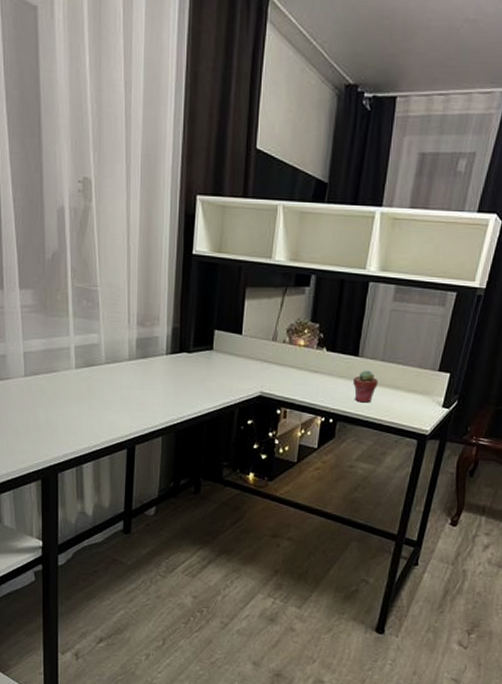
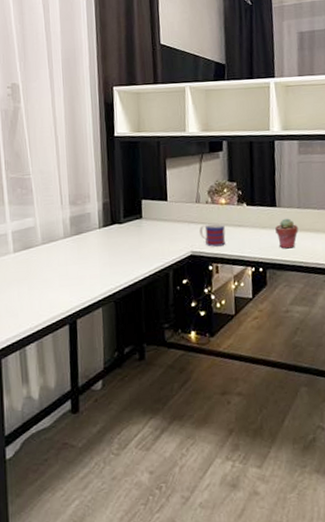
mug: none [272,365,300,391] -> present [199,223,226,247]

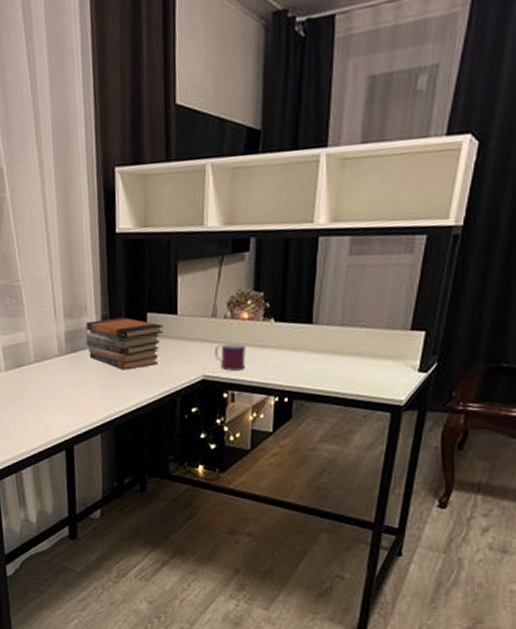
book stack: none [88,203,157,249] -> present [85,317,164,370]
potted succulent: present [275,218,298,249] -> none [309,338,338,376]

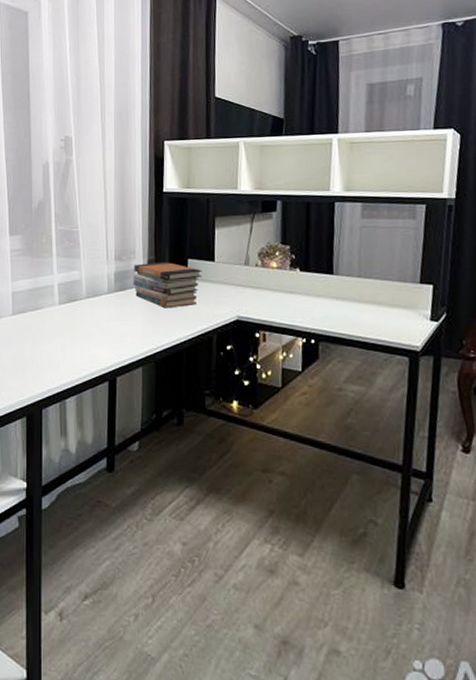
mug: present [214,343,246,371] -> none [247,288,275,313]

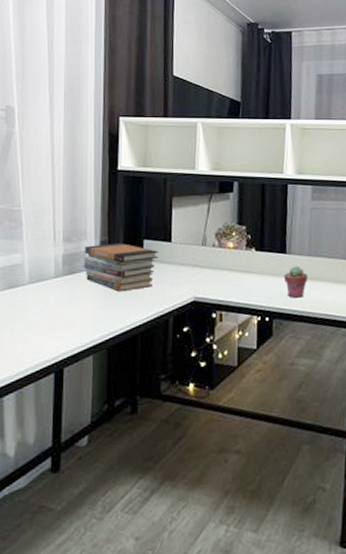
potted succulent: none [331,287,357,321] -> present [284,266,308,298]

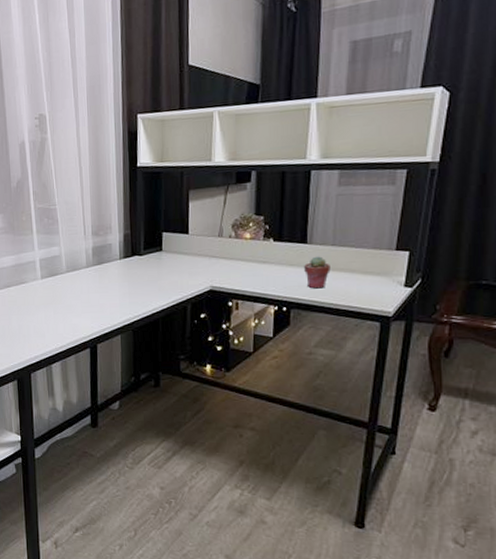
book stack: present [83,242,159,292] -> none [109,235,177,281]

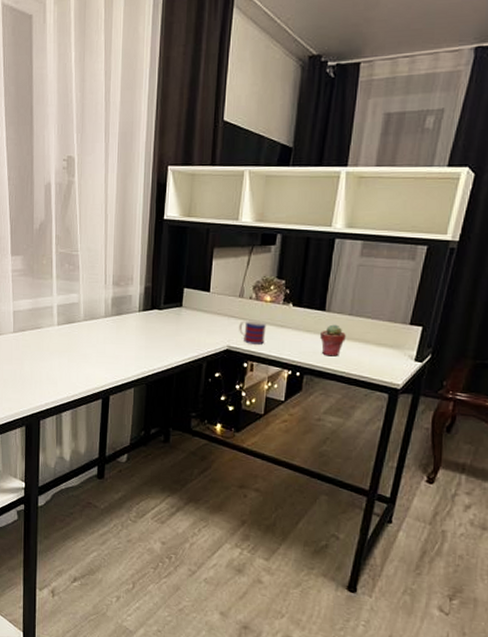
mug: none [221,259,248,283] -> present [239,321,266,345]

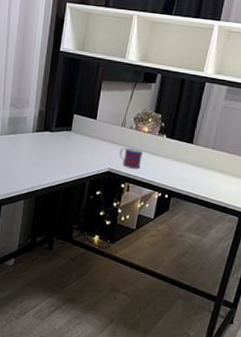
potted succulent: present [320,324,346,357] -> none [187,156,208,184]

